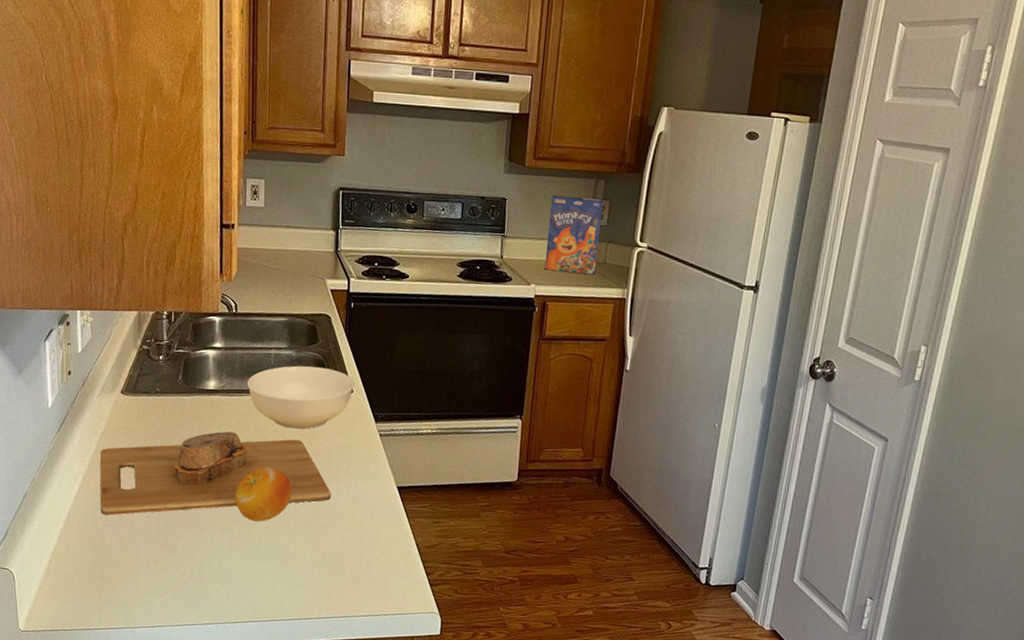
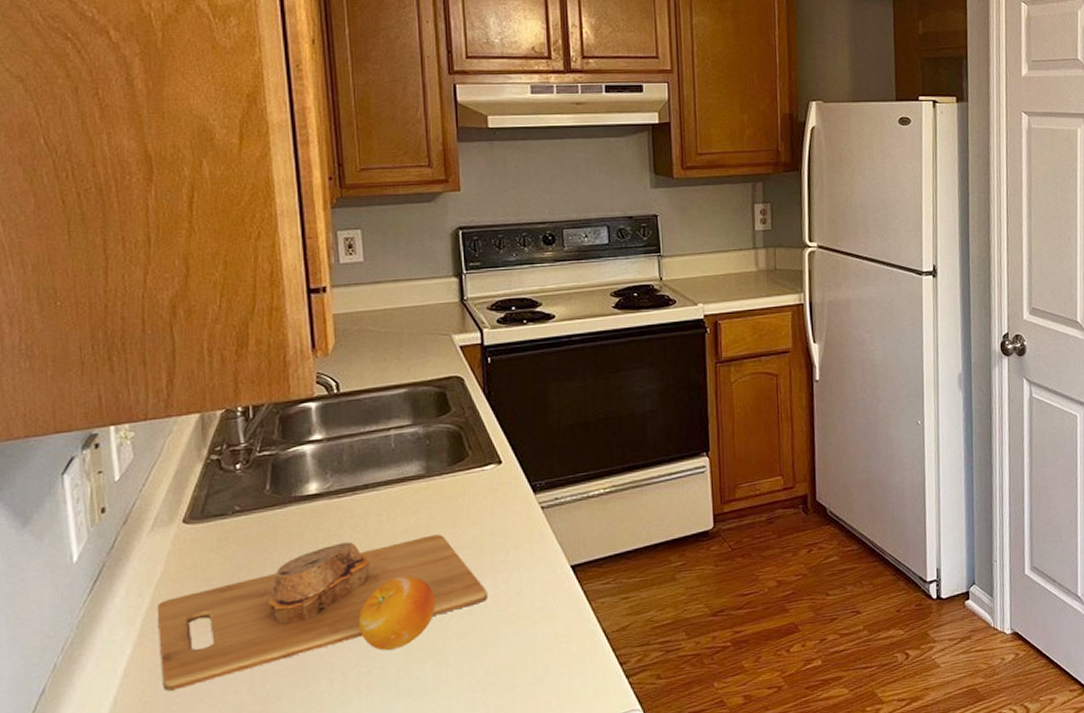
bowl: present [246,365,355,429] -> none [361,440,503,523]
cereal box: present [544,195,604,275] -> none [708,203,767,286]

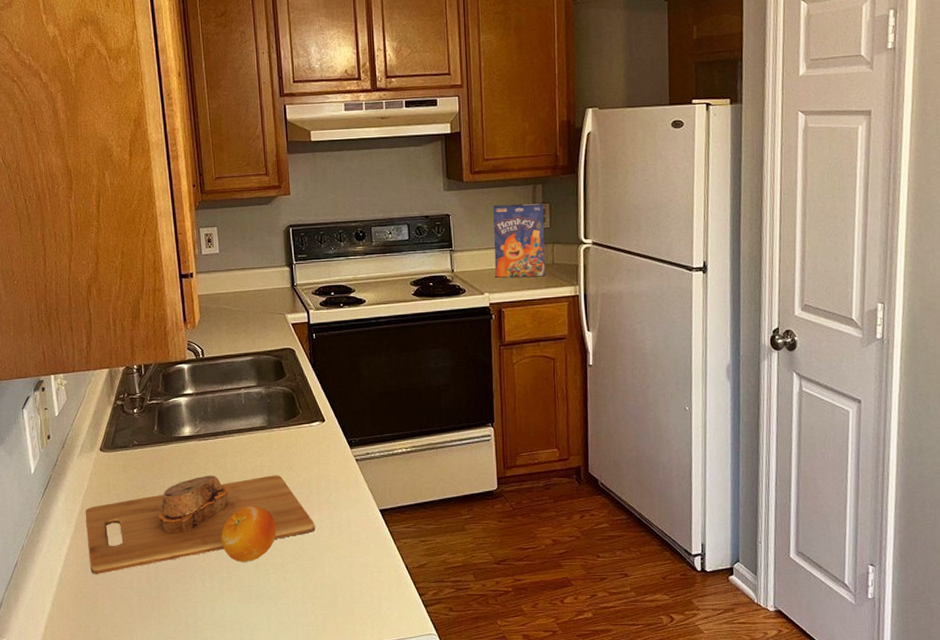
cereal box: none [708,203,767,286] -> present [493,203,545,278]

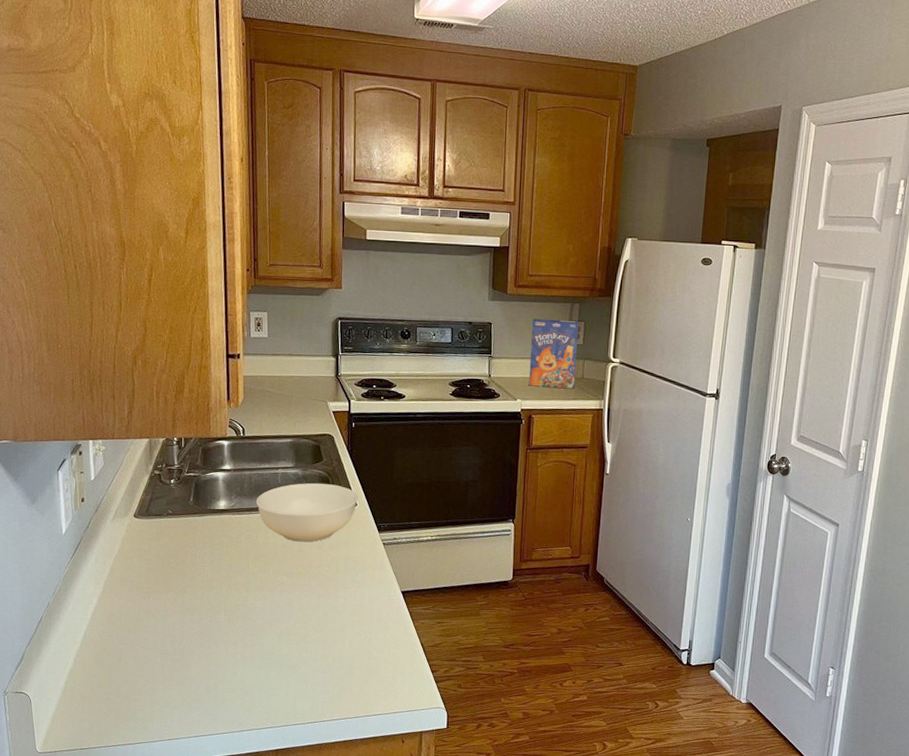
cutting board: present [85,475,315,574] -> none [114,548,339,635]
bowl: none [220,400,325,465] -> present [255,482,358,542]
fruit: present [221,505,277,562] -> none [247,579,302,632]

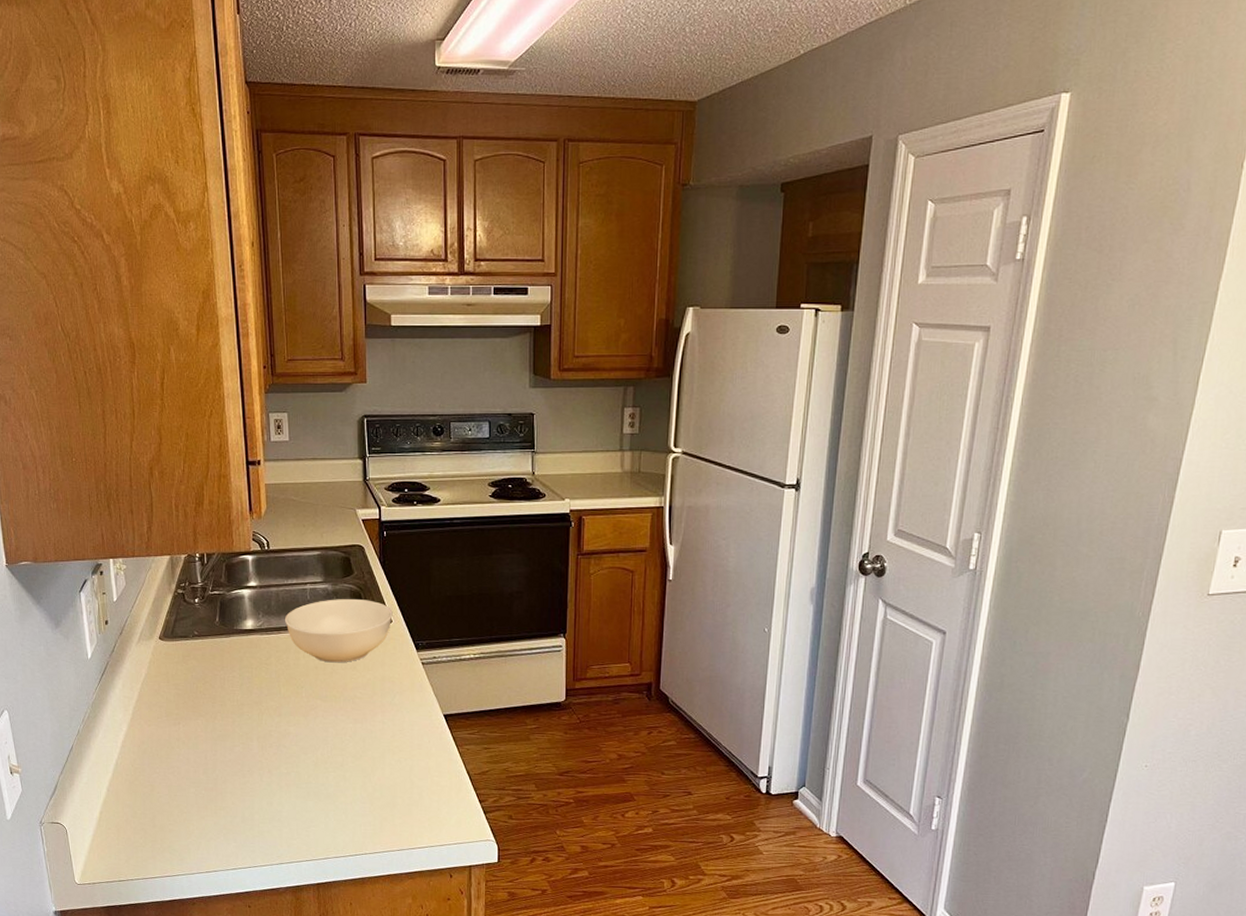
cereal box: present [528,318,579,389] -> none [577,406,634,485]

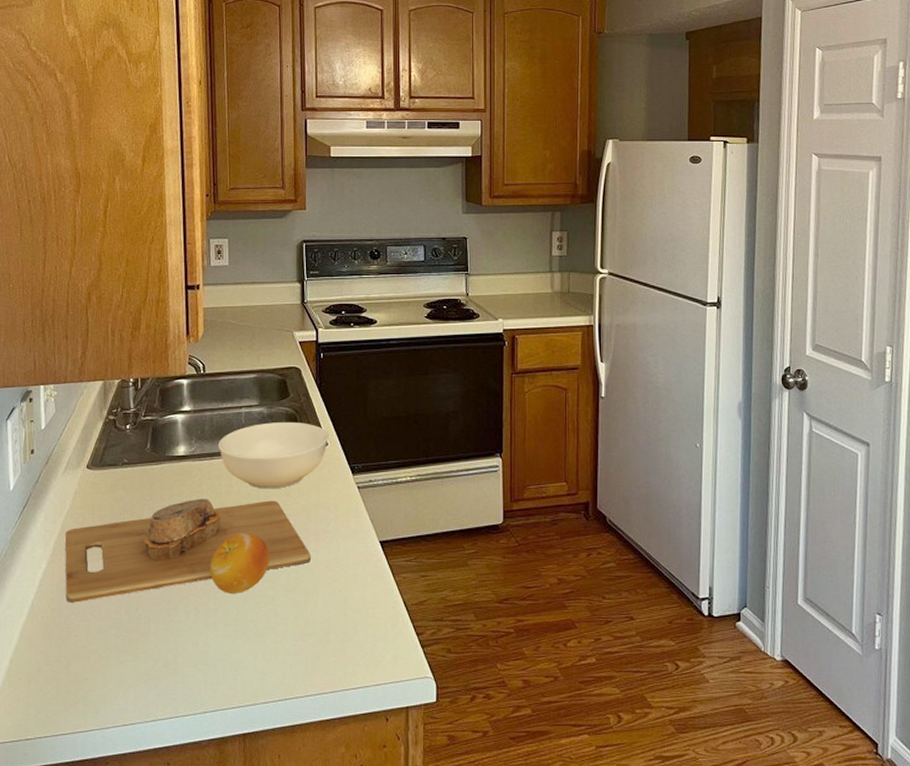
cutting board: none [142,670,377,763] -> present [64,498,311,603]
fruit: none [280,703,338,759] -> present [209,532,270,594]

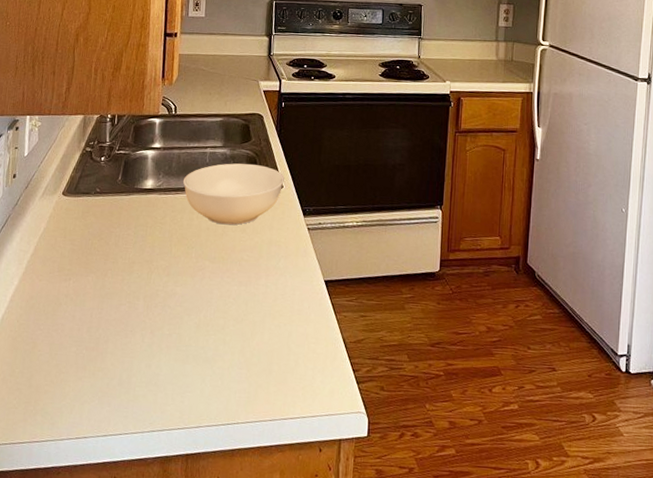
cutting board: present [64,498,311,603] -> none [33,229,261,319]
fruit: present [209,532,270,594] -> none [166,263,223,321]

